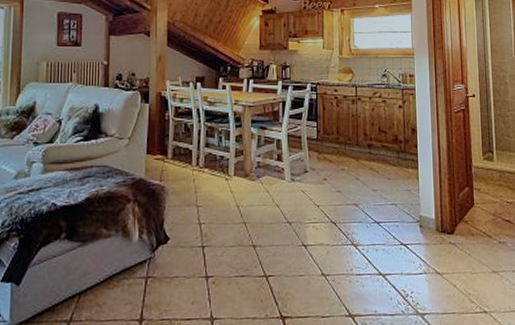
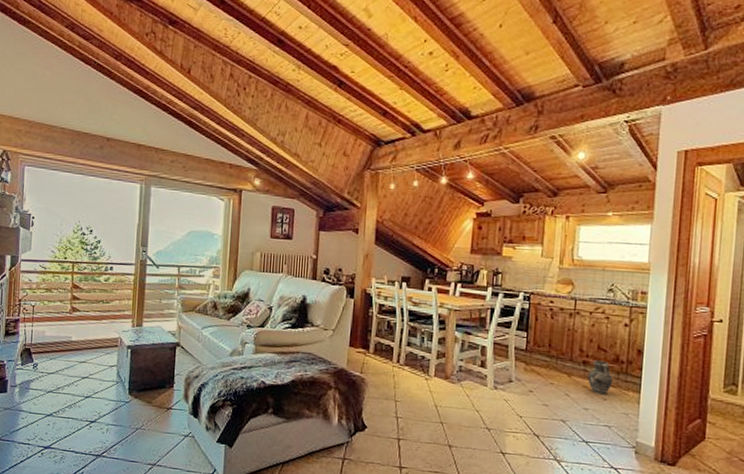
ceramic jug: none [373,141,394,174] -> present [588,359,613,395]

